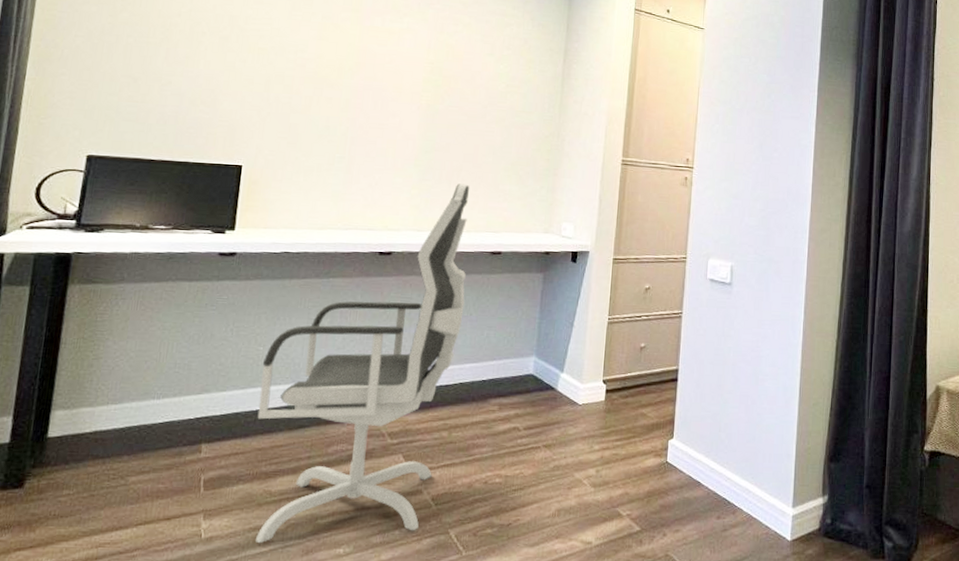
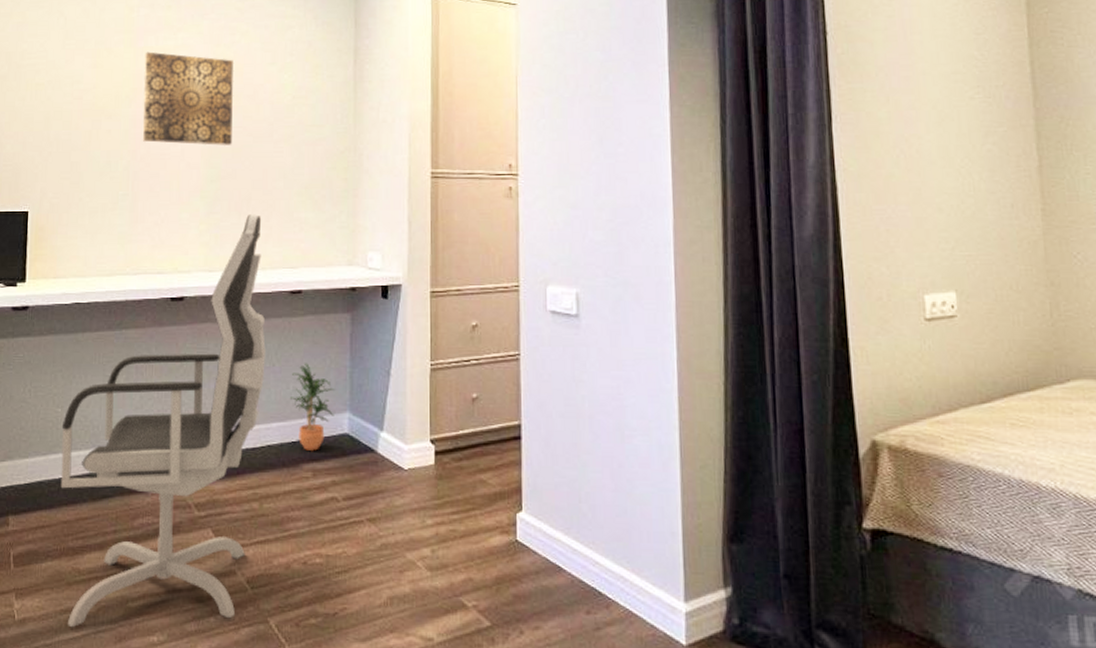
wall art: none [362,31,455,122] -> present [142,51,234,145]
potted plant: none [484,313,524,388] -> present [291,363,334,451]

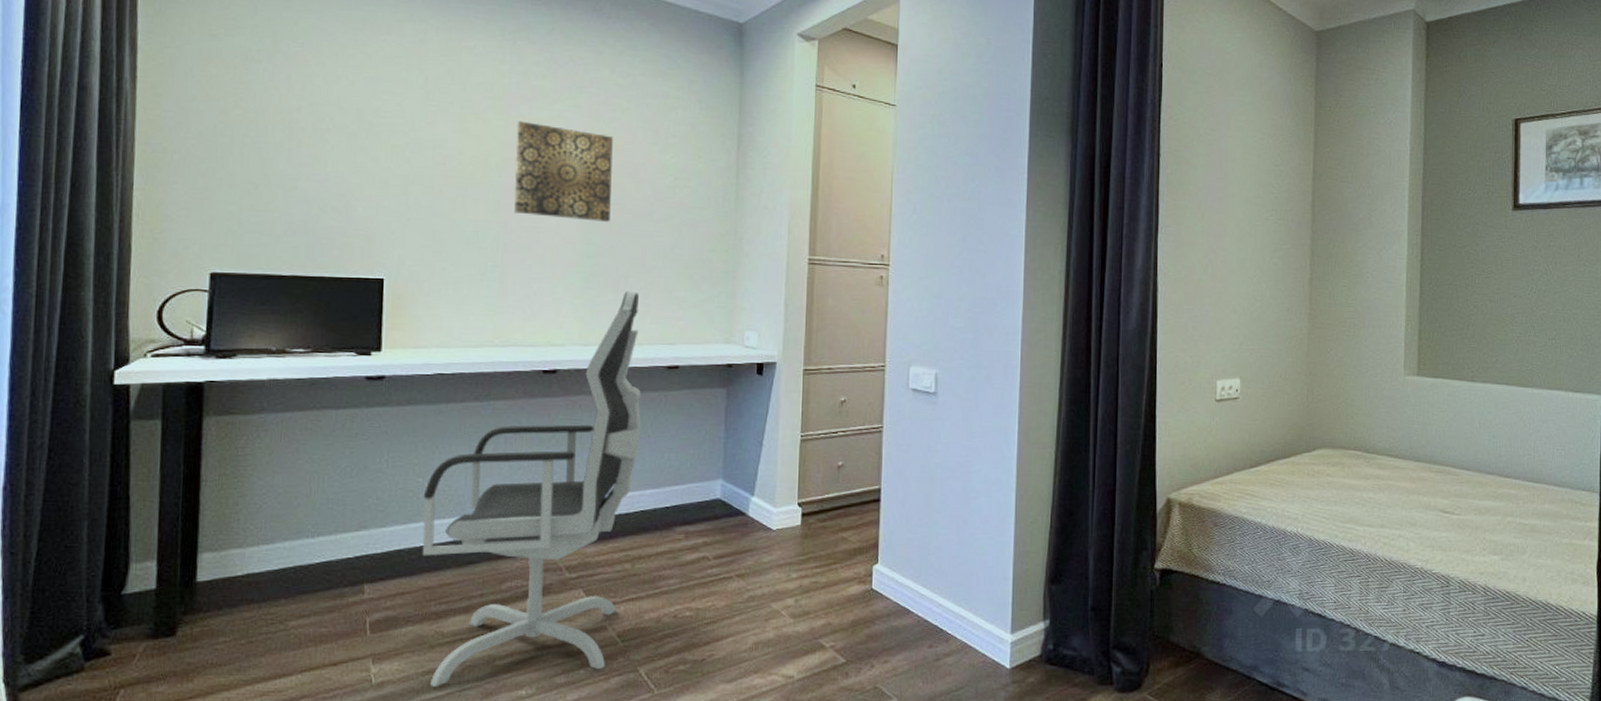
potted plant: present [291,363,334,451] -> none [665,434,708,515]

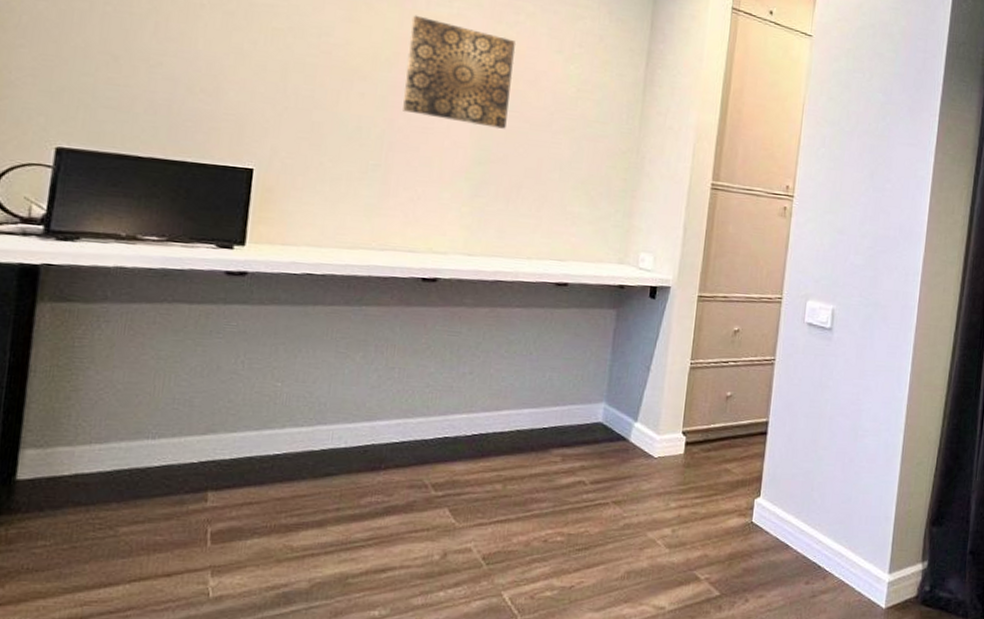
office chair: present [422,291,641,688] -> none [274,202,531,604]

